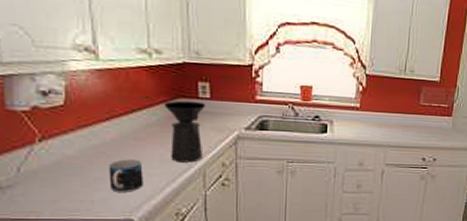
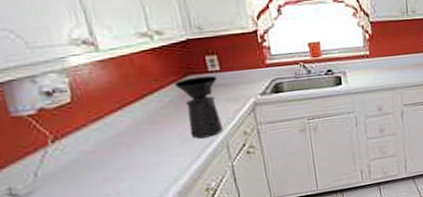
mug: present [108,159,143,192] -> none [128,143,168,180]

